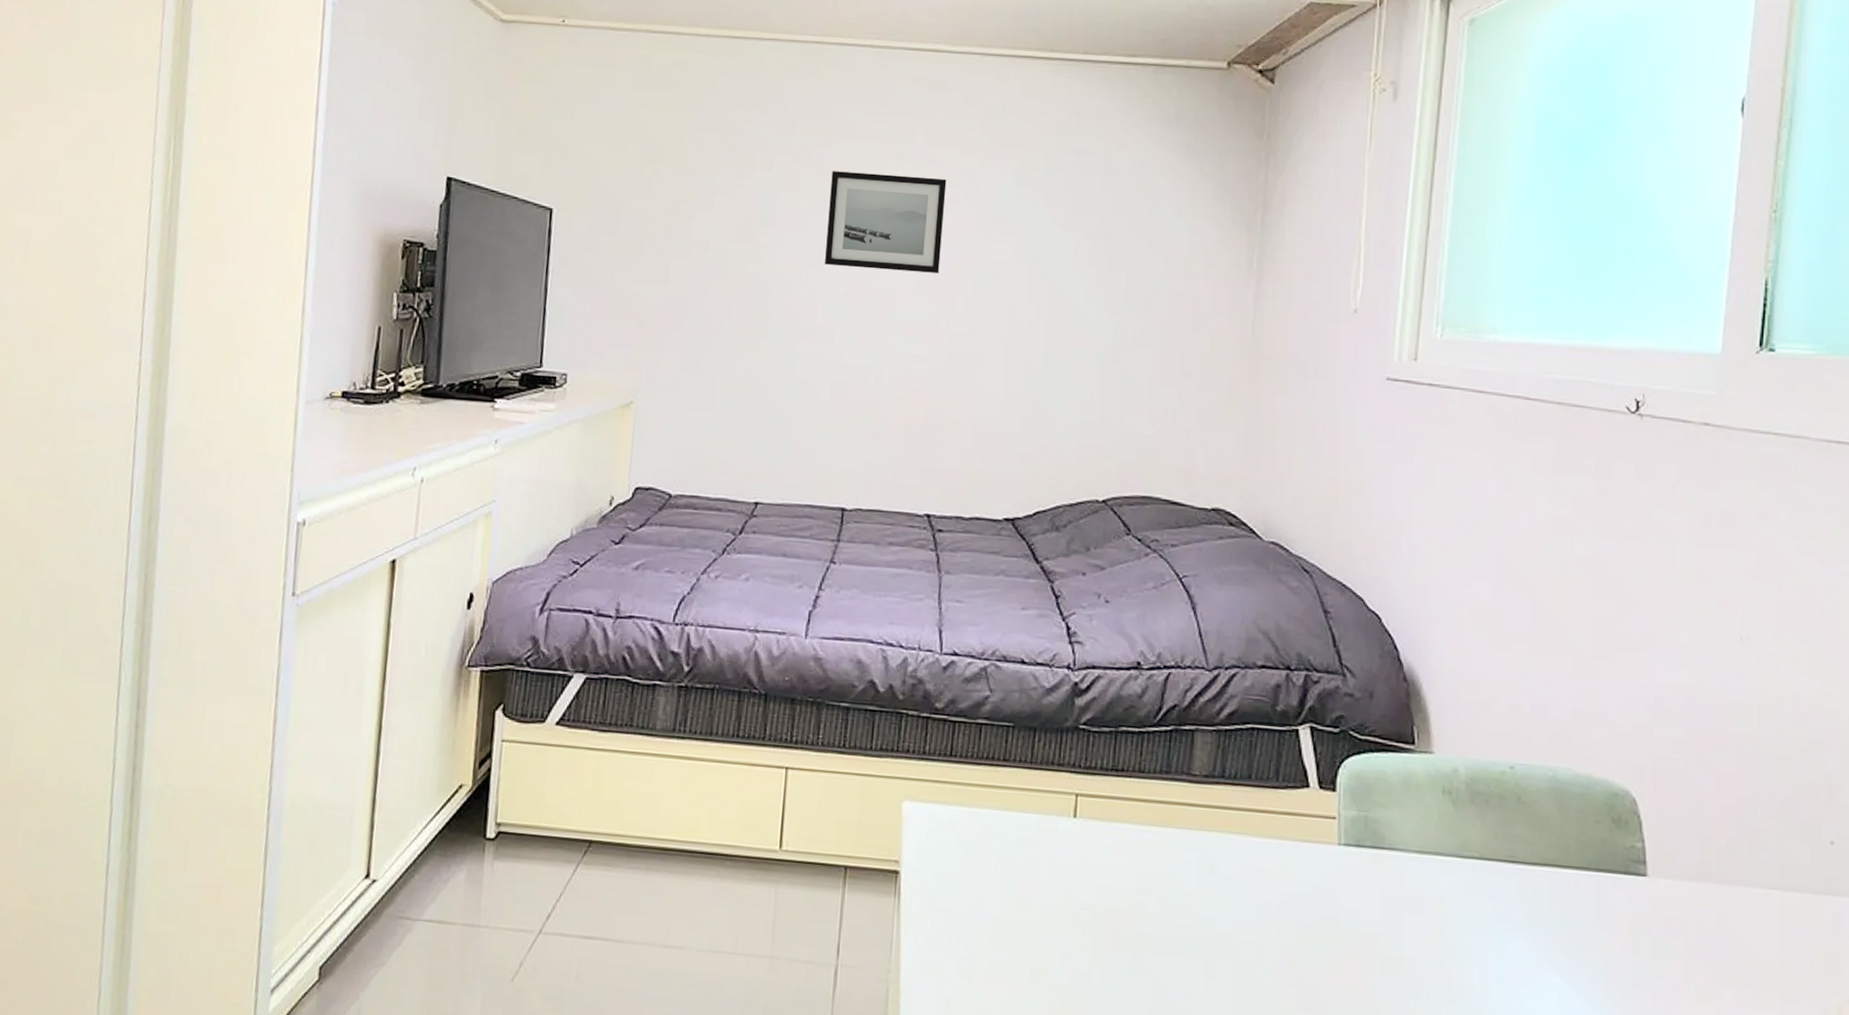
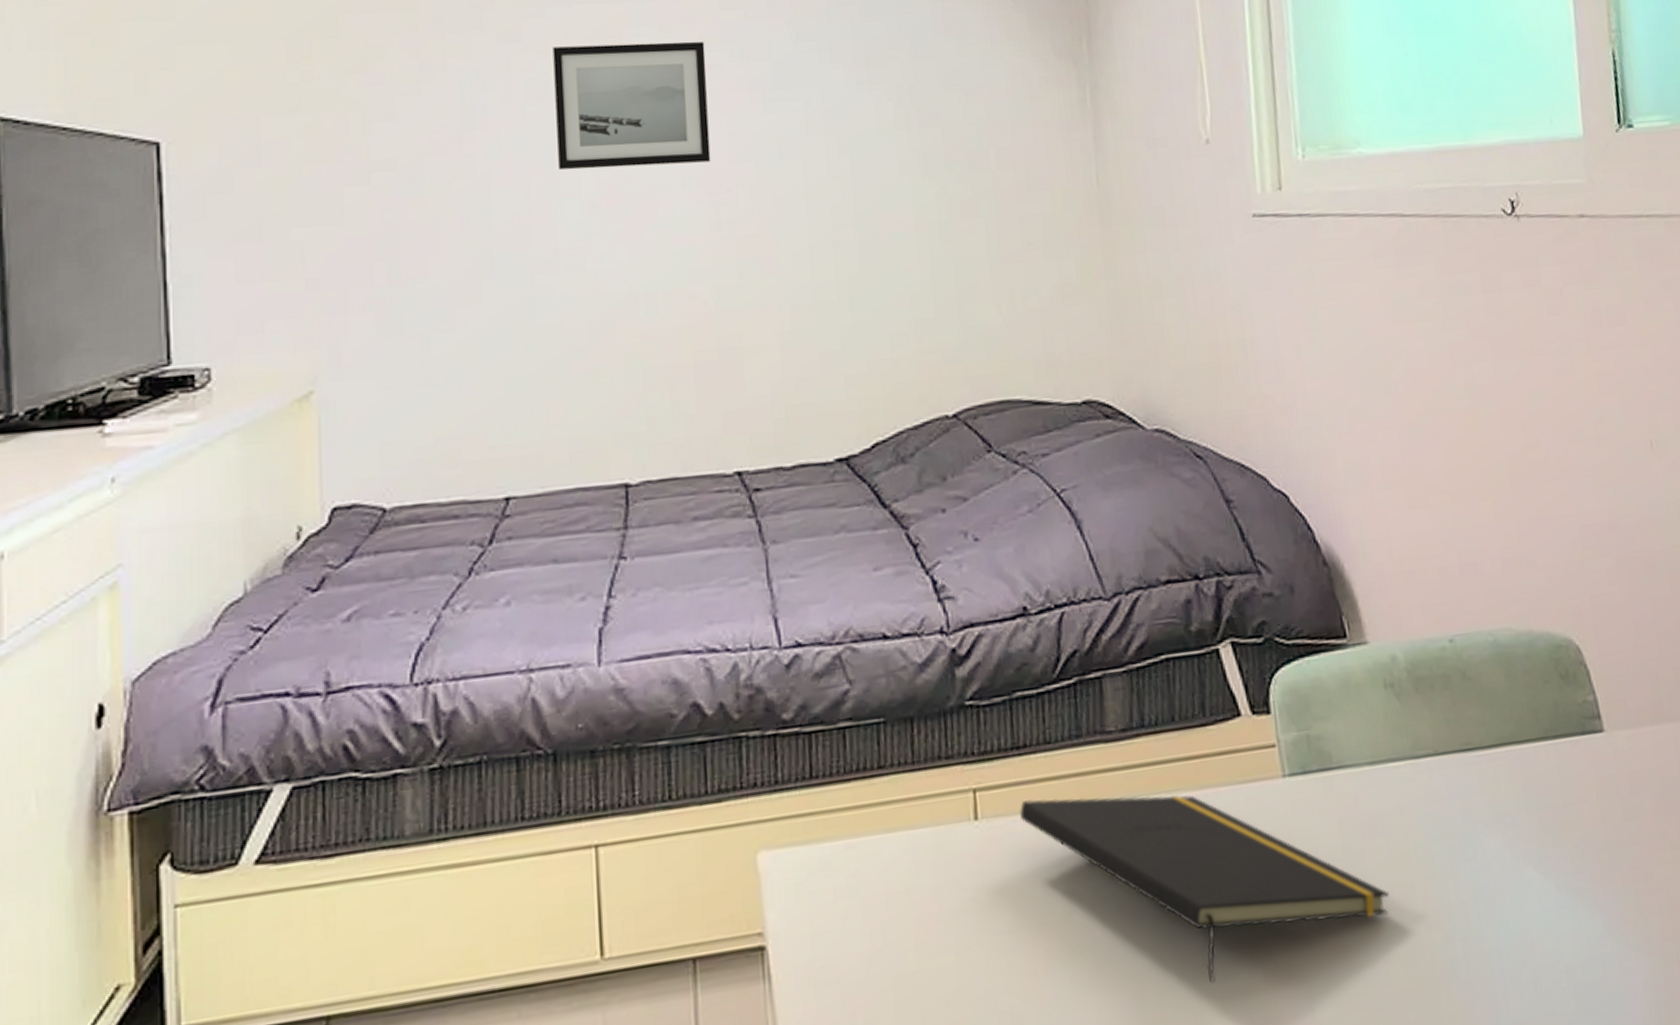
notepad: none [1110,812,1418,992] -> present [1019,795,1389,984]

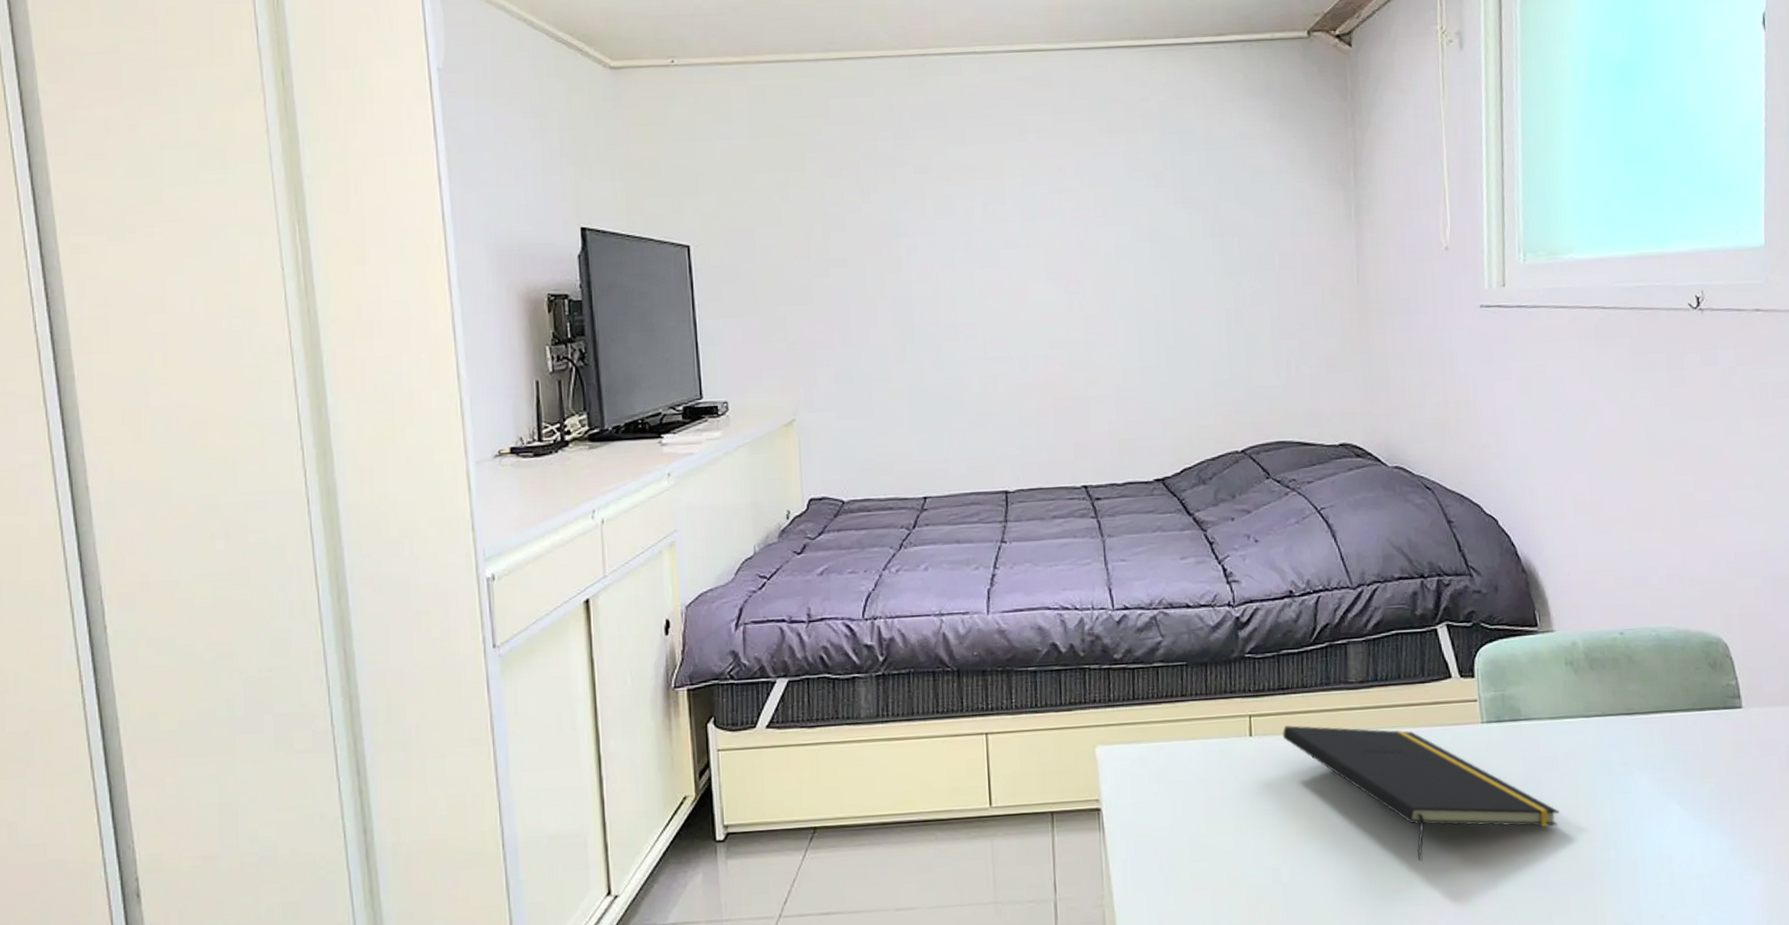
wall art: present [553,41,711,170] -> none [953,172,1067,267]

